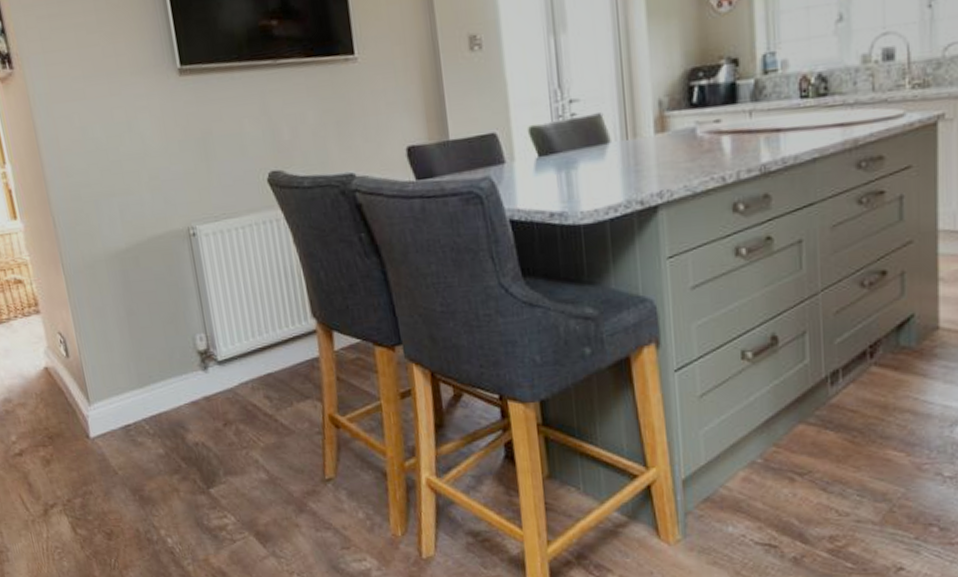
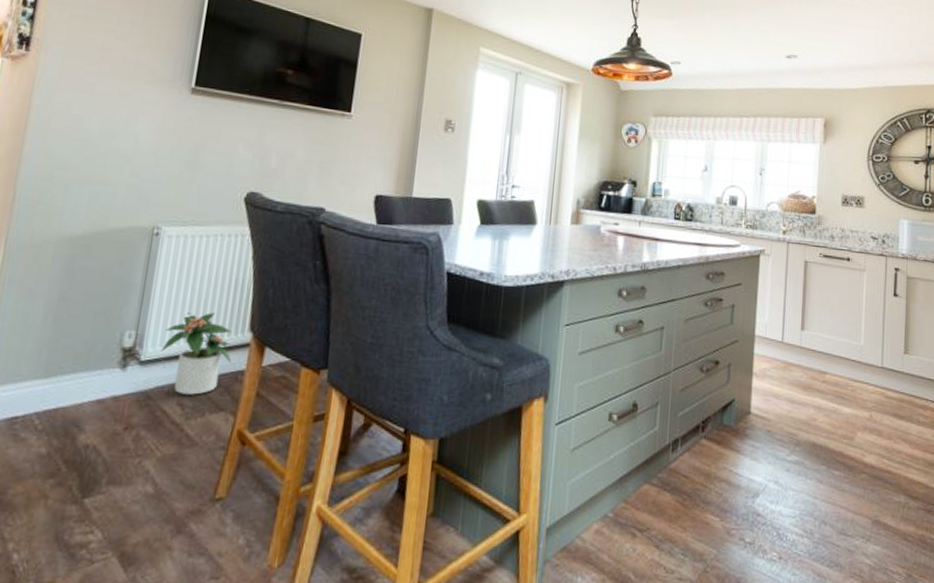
potted plant: none [231,305,304,388] -> present [161,313,232,395]

